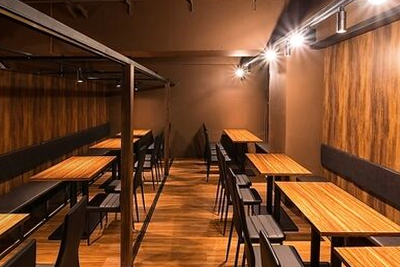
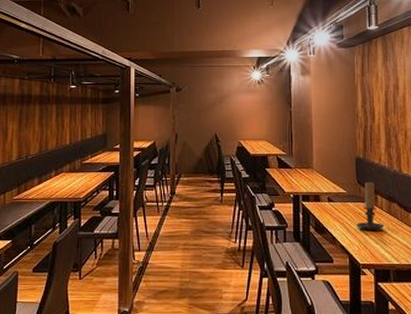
candle holder: none [319,164,342,206] -> present [356,181,385,232]

